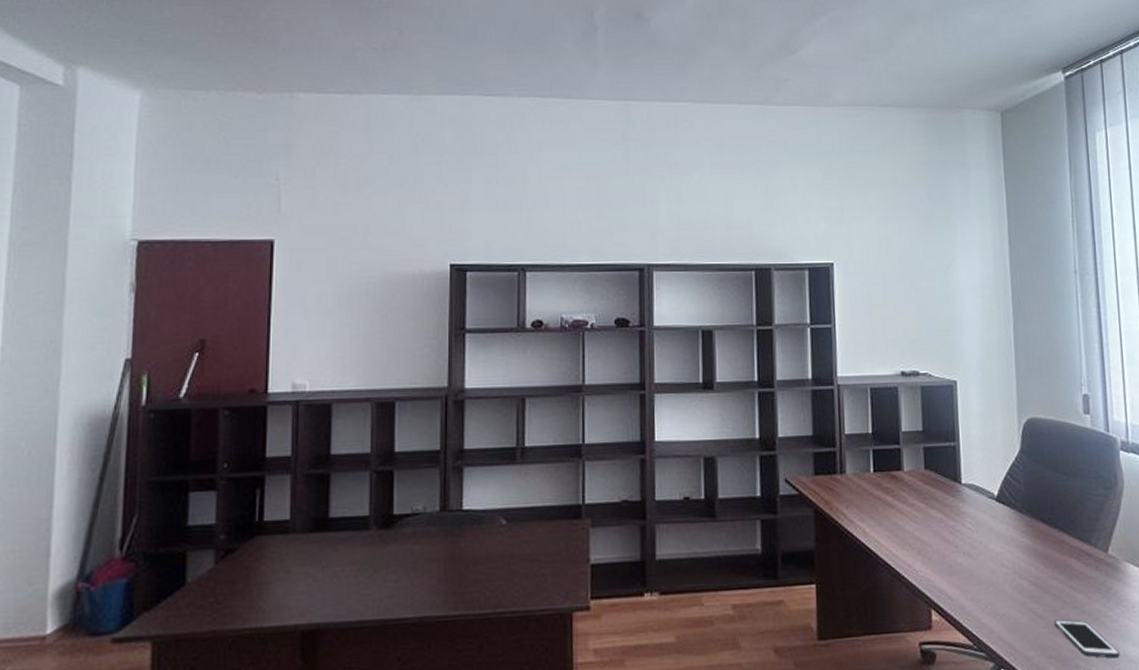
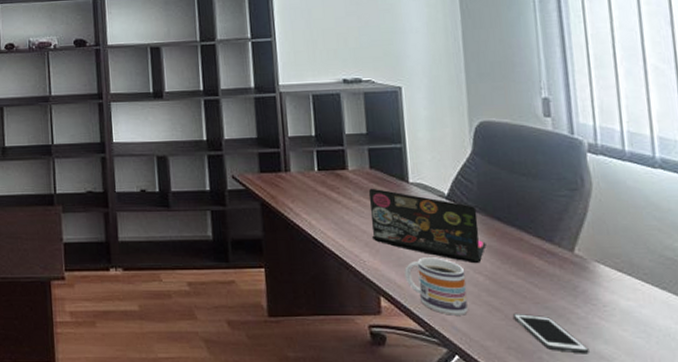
laptop: none [922,490,1032,569] -> present [368,188,487,264]
mug: none [955,564,1014,626] -> present [405,257,468,315]

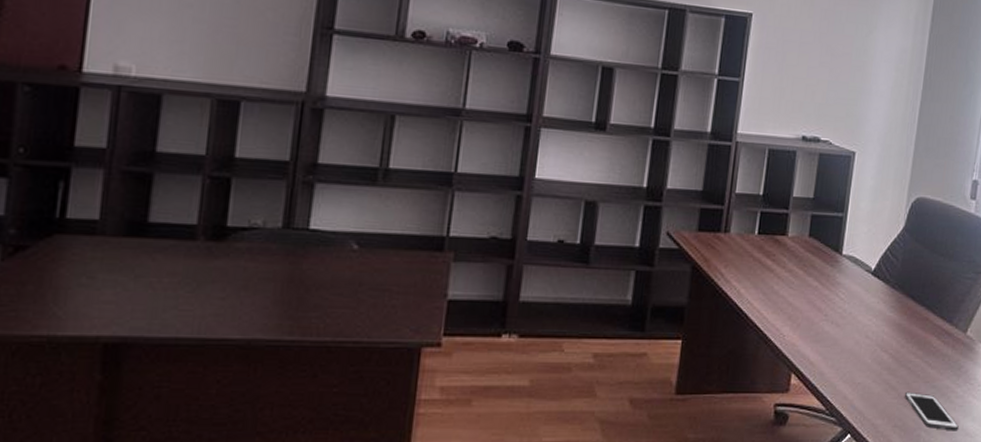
laptop: present [368,188,487,264] -> none [796,257,897,342]
mug: present [405,257,468,315] -> none [819,334,874,394]

